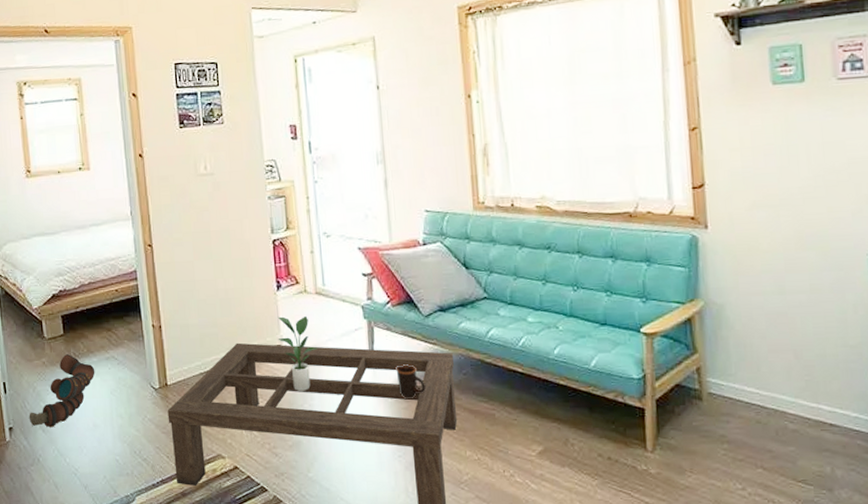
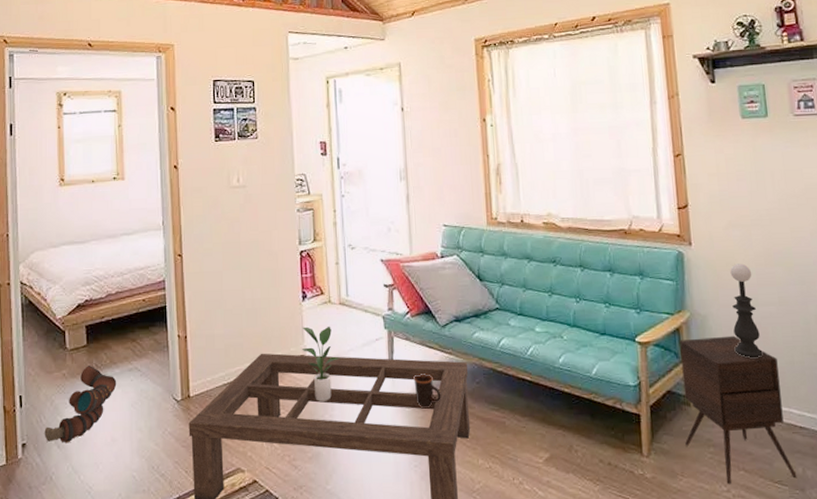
side table: none [691,326,824,481] -> present [680,335,797,484]
table lamp: none [753,248,789,350] -> present [730,263,763,357]

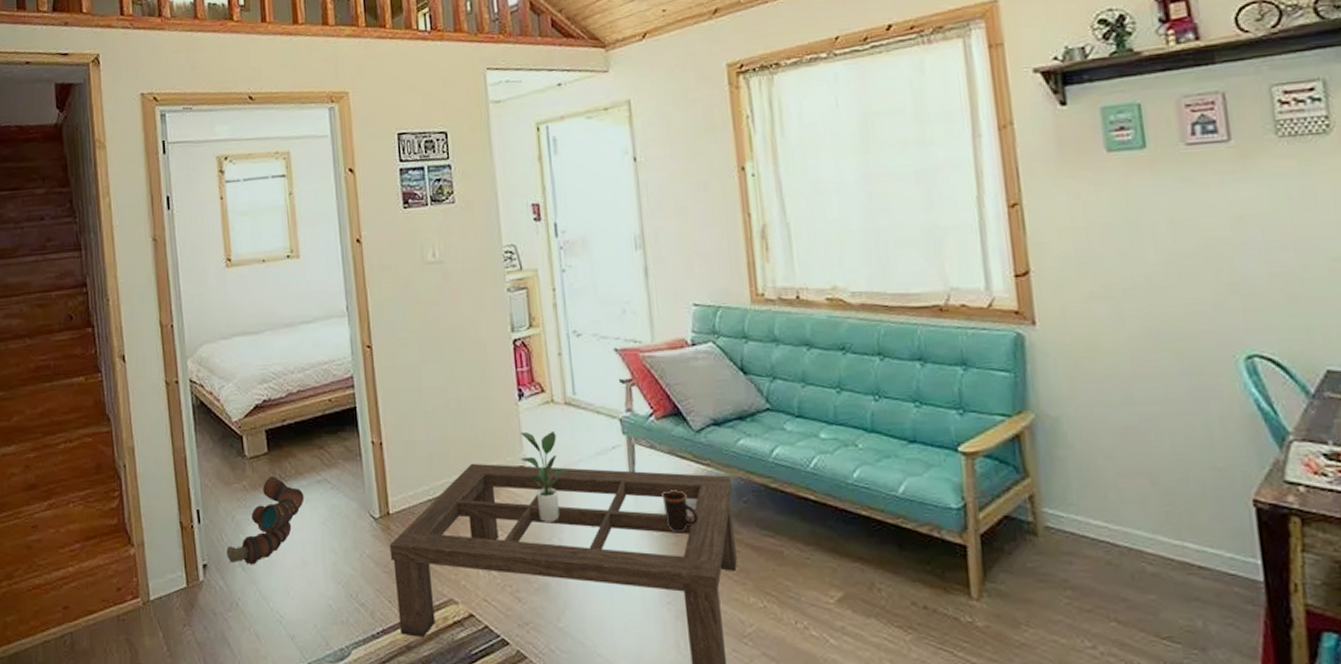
side table: present [680,335,797,484] -> none [1020,444,1195,638]
table lamp: present [730,263,763,357] -> none [1092,348,1142,473]

